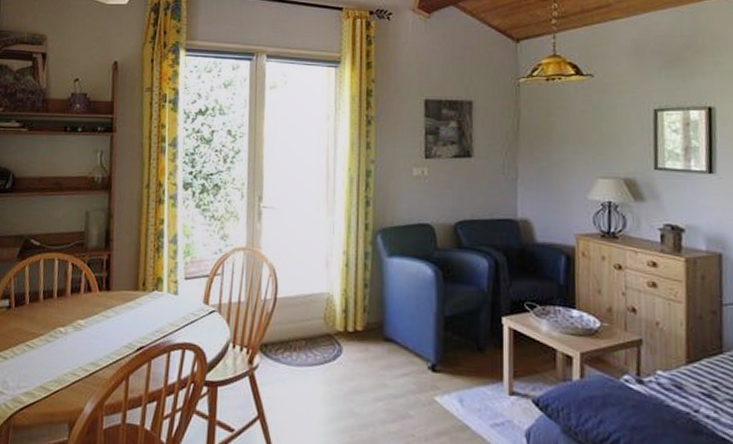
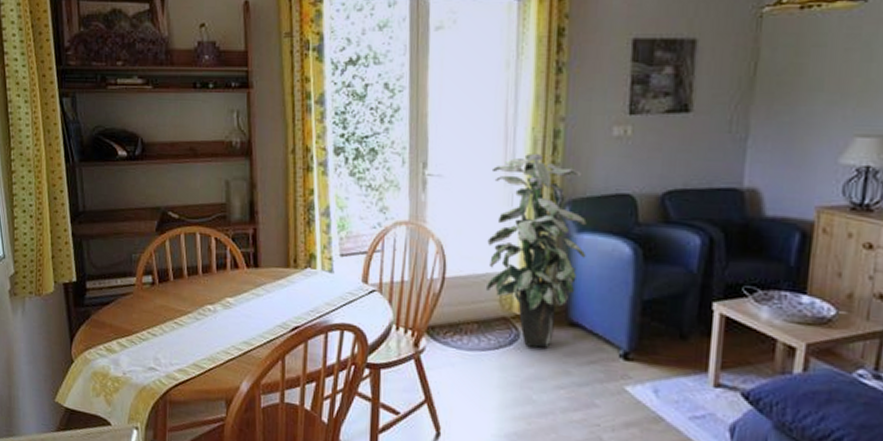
indoor plant: none [313,189,396,362] -> present [487,153,587,348]

